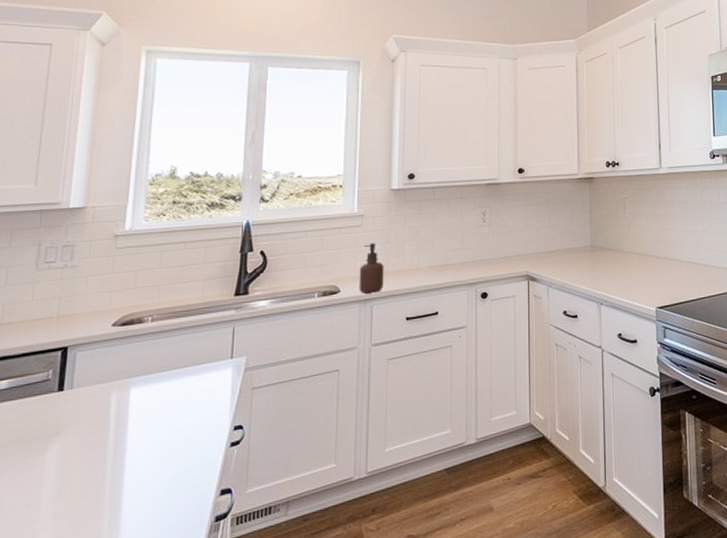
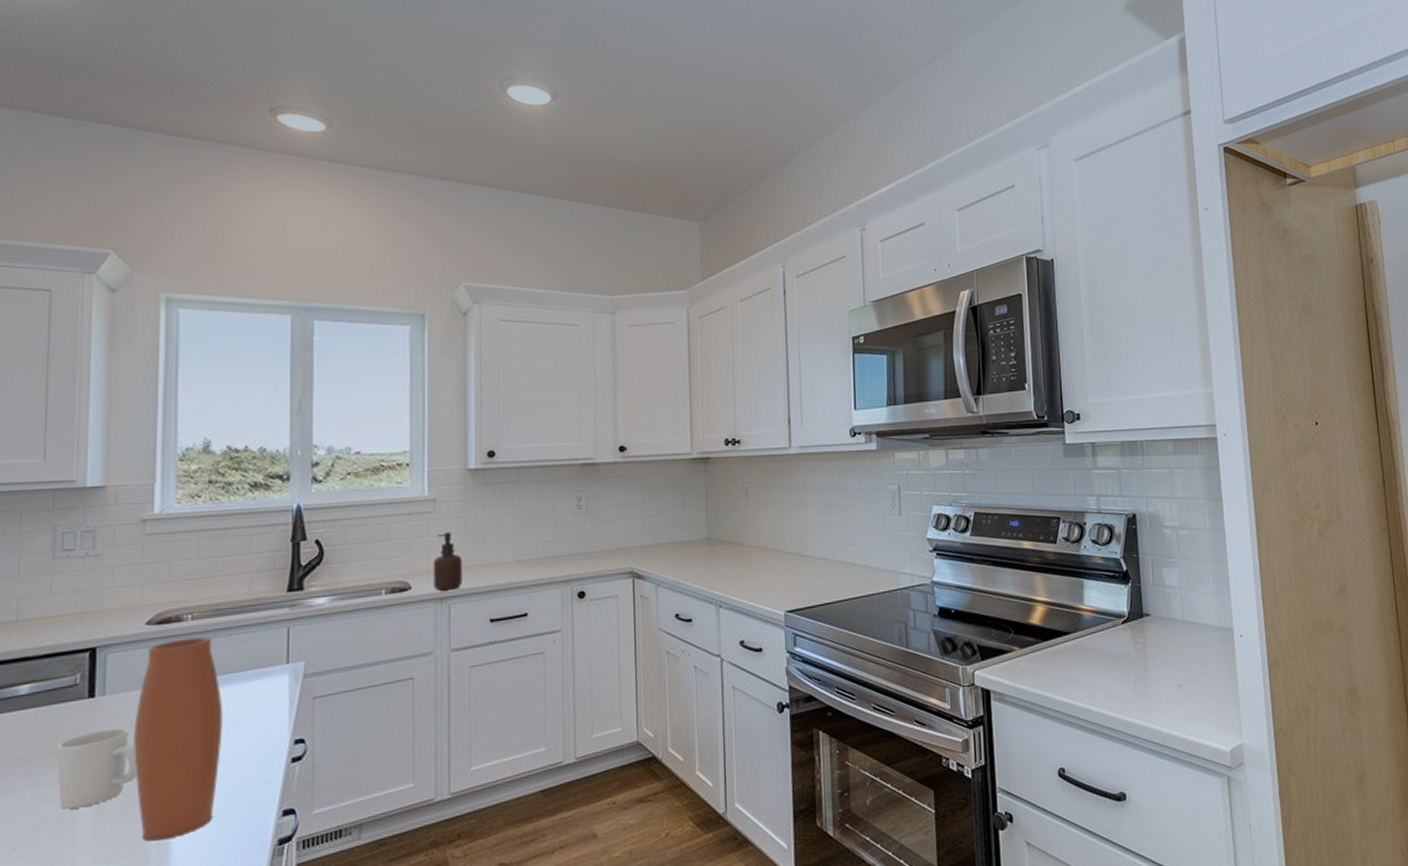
mug: none [26,417,96,492] -> present [56,727,138,809]
vase: none [93,336,174,520] -> present [133,637,223,841]

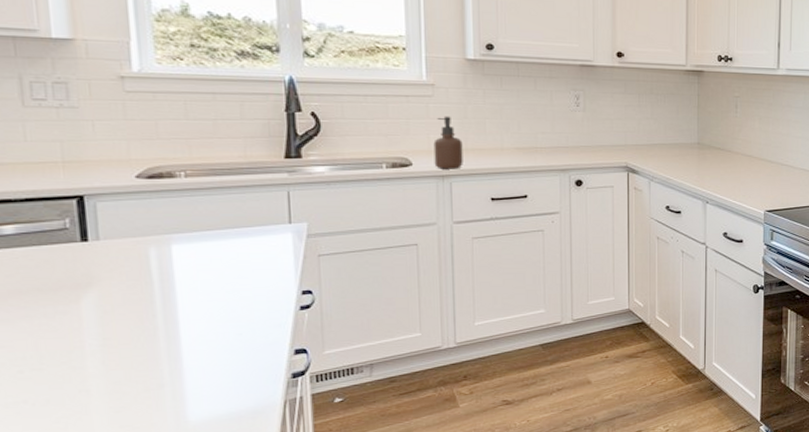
mug: present [56,727,138,809] -> none [52,270,143,339]
vase: present [133,637,223,841] -> none [133,194,228,370]

